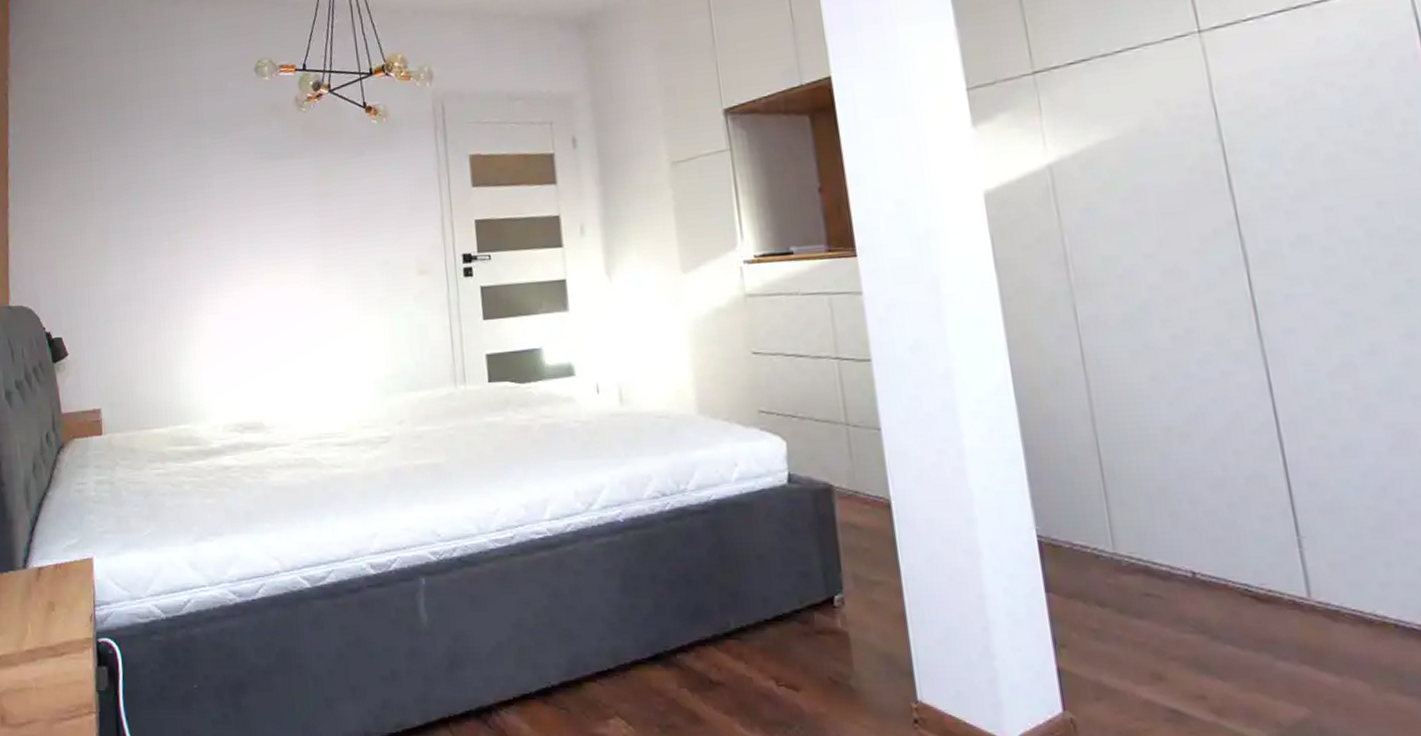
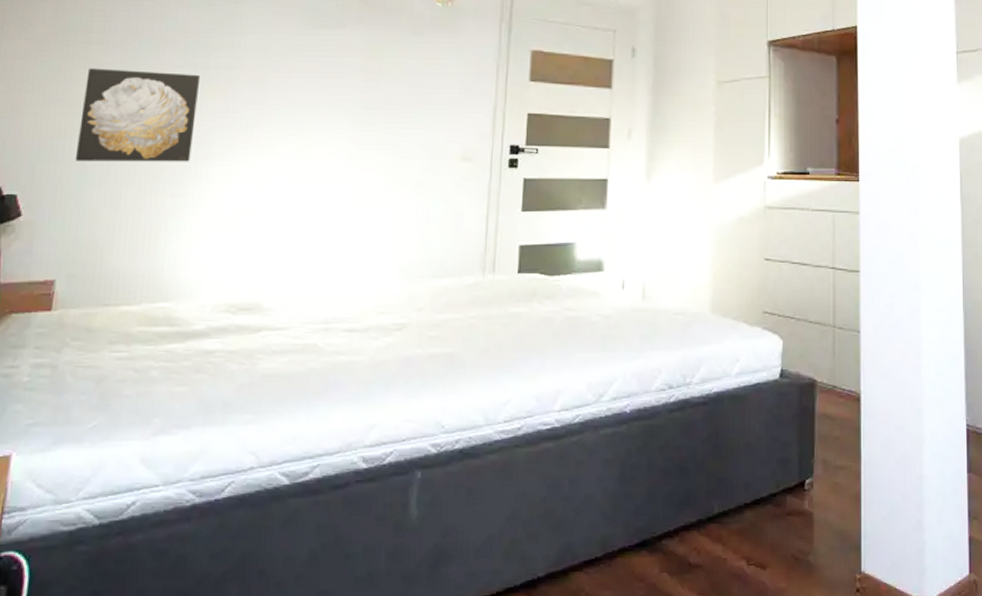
wall art: none [96,217,186,305] -> present [75,68,201,162]

